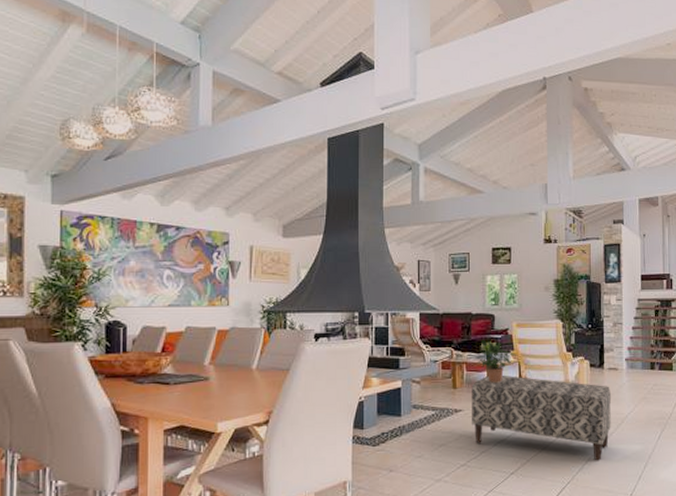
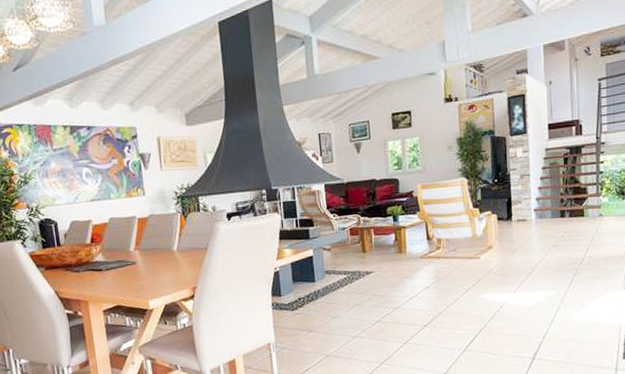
bench: present [472,375,612,461] -> none [380,235,522,309]
potted plant: present [475,340,518,384] -> none [382,204,425,245]

